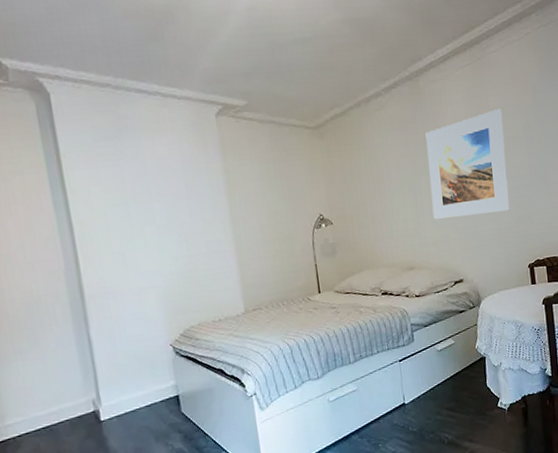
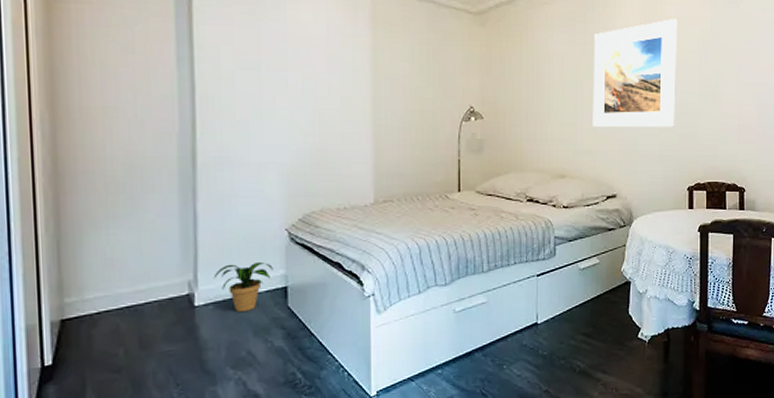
potted plant: none [113,375,164,422] -> present [213,261,273,311]

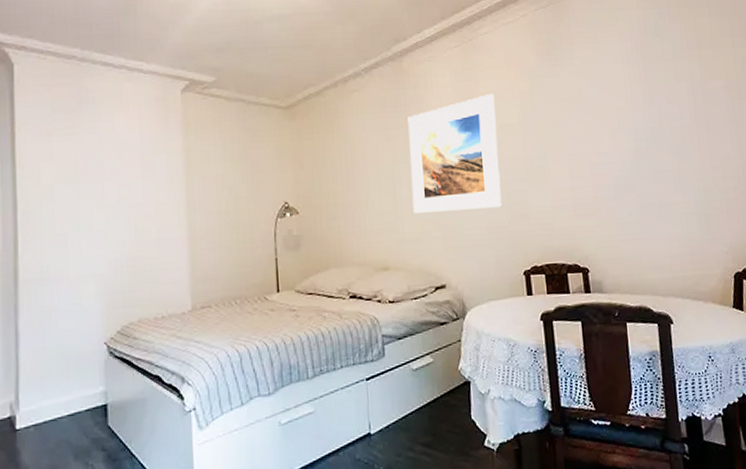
potted plant: present [213,261,273,311] -> none [34,378,93,433]

